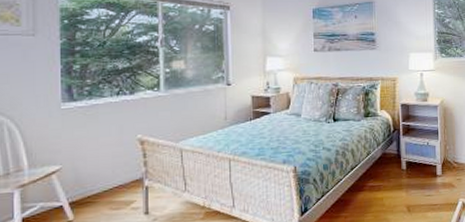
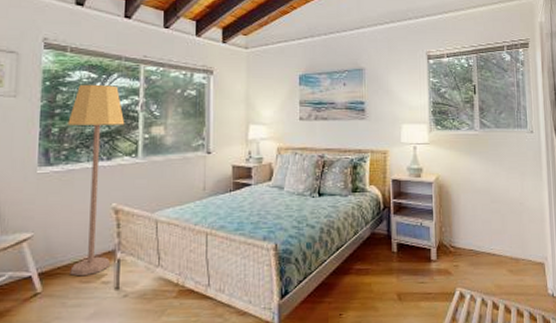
lamp: none [89,21,146,204] -> present [68,84,125,277]

